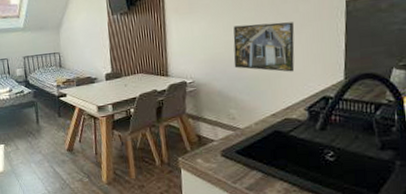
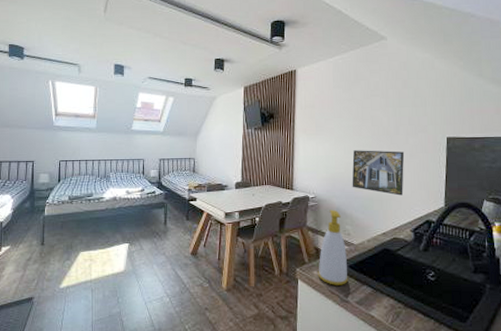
soap bottle: none [202,93,236,172] -> present [318,209,348,285]

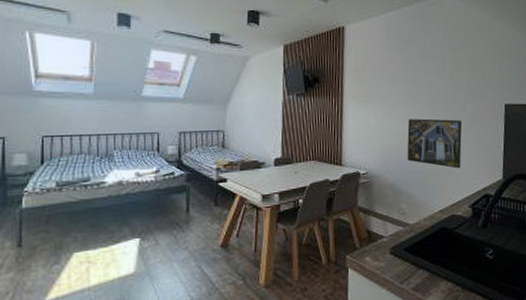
soap bottle: present [318,209,348,285] -> none [370,186,404,272]

